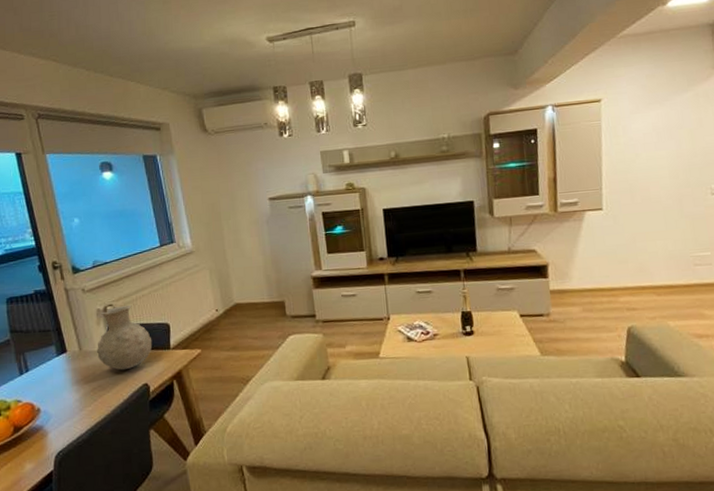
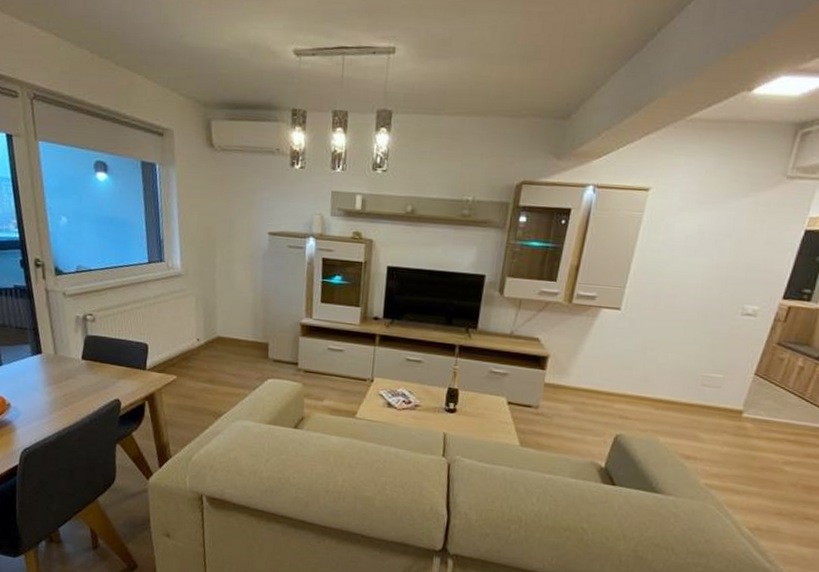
vase: present [96,305,153,371] -> none [71,317,129,382]

